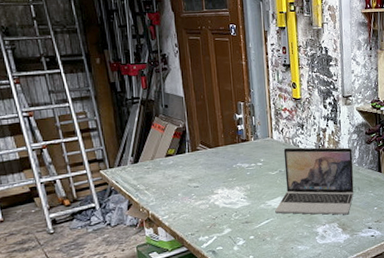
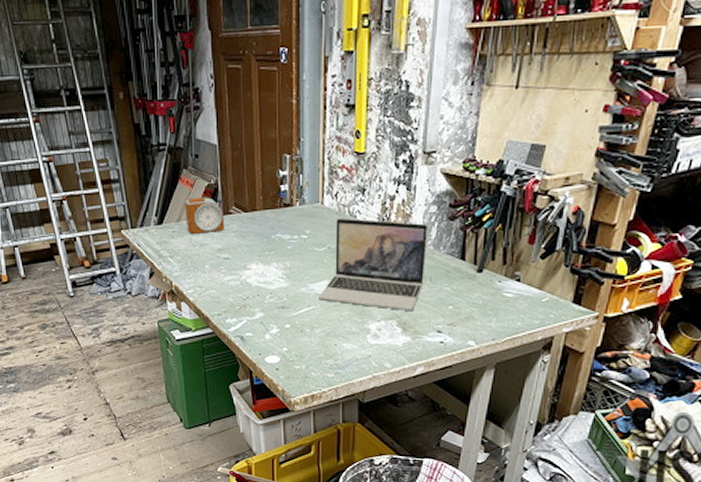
alarm clock: none [156,138,194,170] -> present [184,197,225,235]

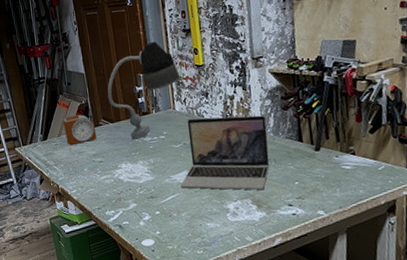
desk lamp: none [243,114,335,236] -> present [107,41,180,140]

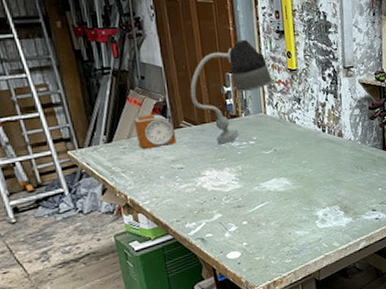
laptop: present [180,115,270,191] -> none [270,123,357,197]

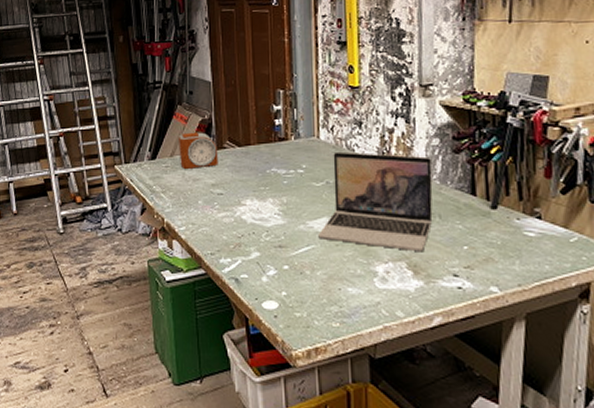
desk lamp: present [190,39,273,145] -> none [237,51,329,171]
laptop: none [270,123,357,197] -> present [318,151,433,252]

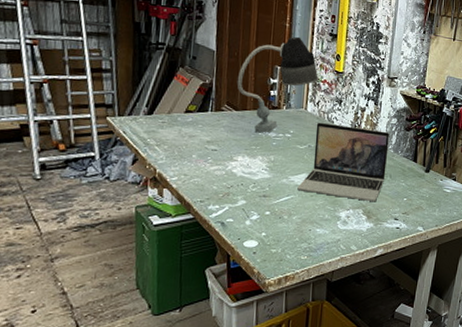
alarm clock: present [177,132,219,170] -> none [177,93,216,127]
desk lamp: none [237,51,329,171] -> present [237,36,318,133]

